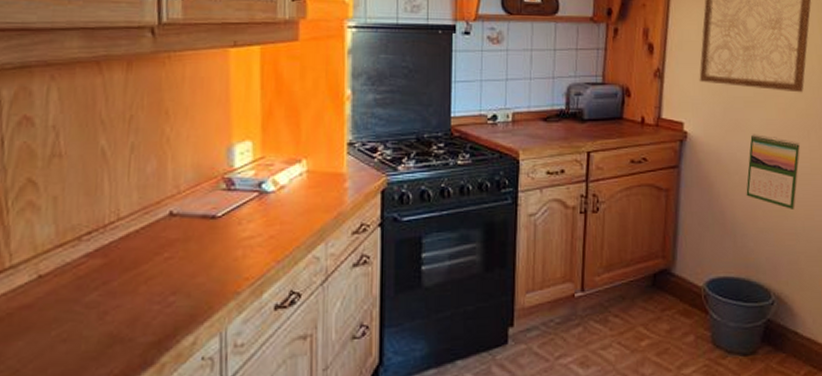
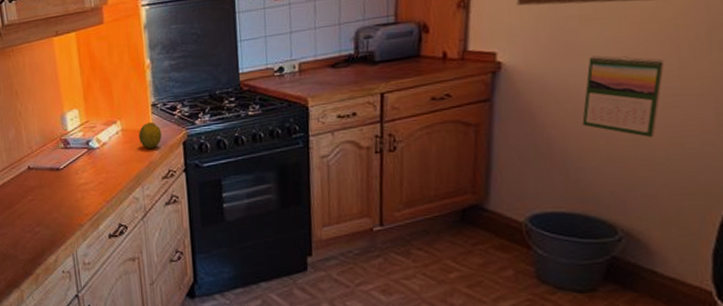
fruit: none [328,163,357,196] -> present [139,122,162,148]

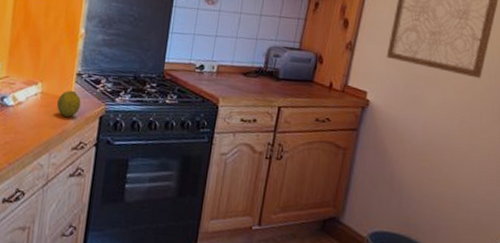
calendar: present [582,55,665,137] -> none [416,110,472,181]

